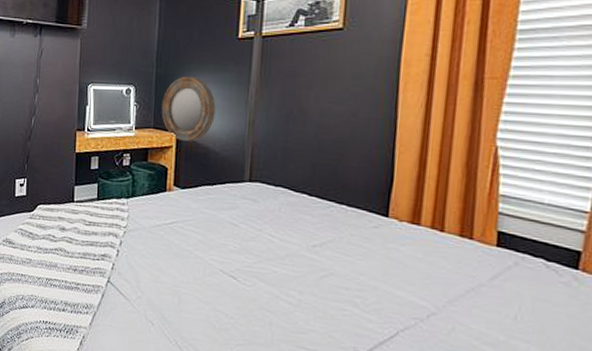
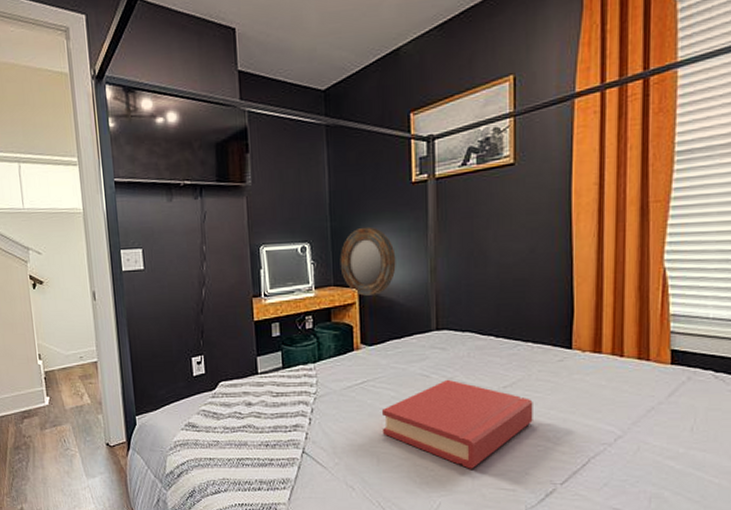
hardback book: none [187,230,343,323] -> present [382,379,533,469]

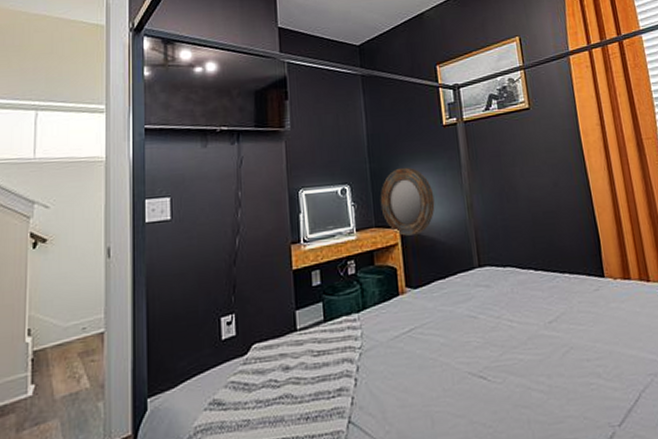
hardback book: present [382,379,533,469] -> none [433,318,582,420]

